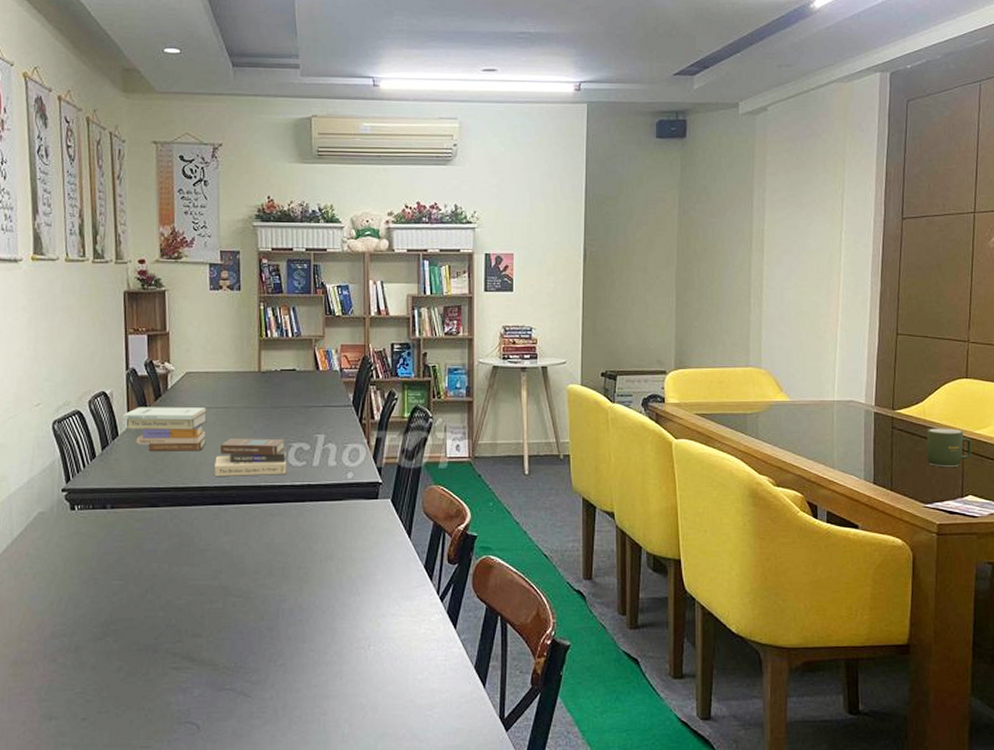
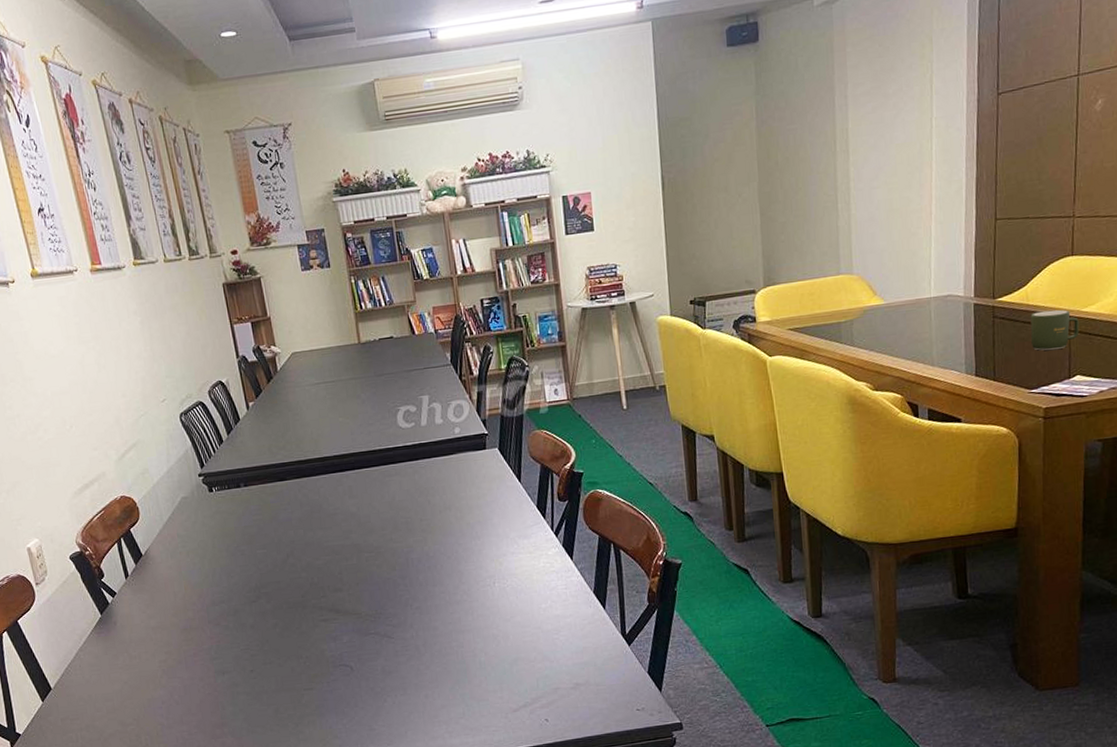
books: present [122,407,207,452] -> none [240,384,320,431]
books: present [214,437,288,477] -> none [330,403,398,447]

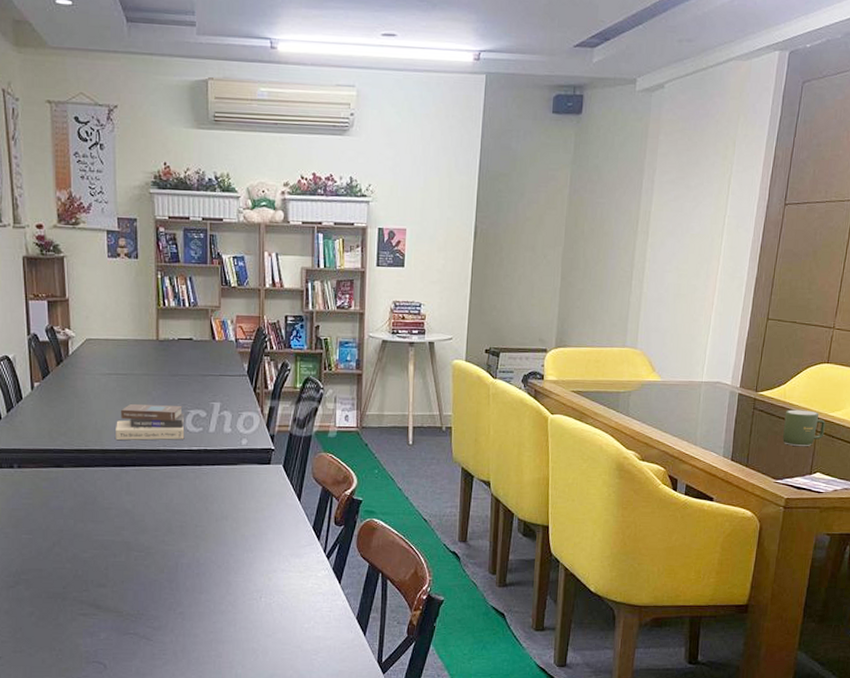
books: none [330,403,398,447] -> present [116,403,185,441]

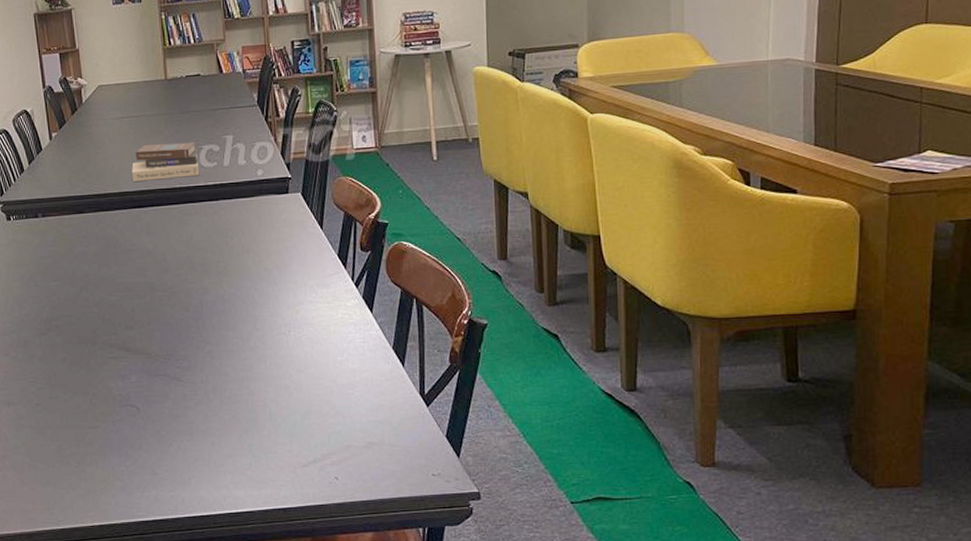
mug: present [783,409,826,447] -> none [877,79,932,123]

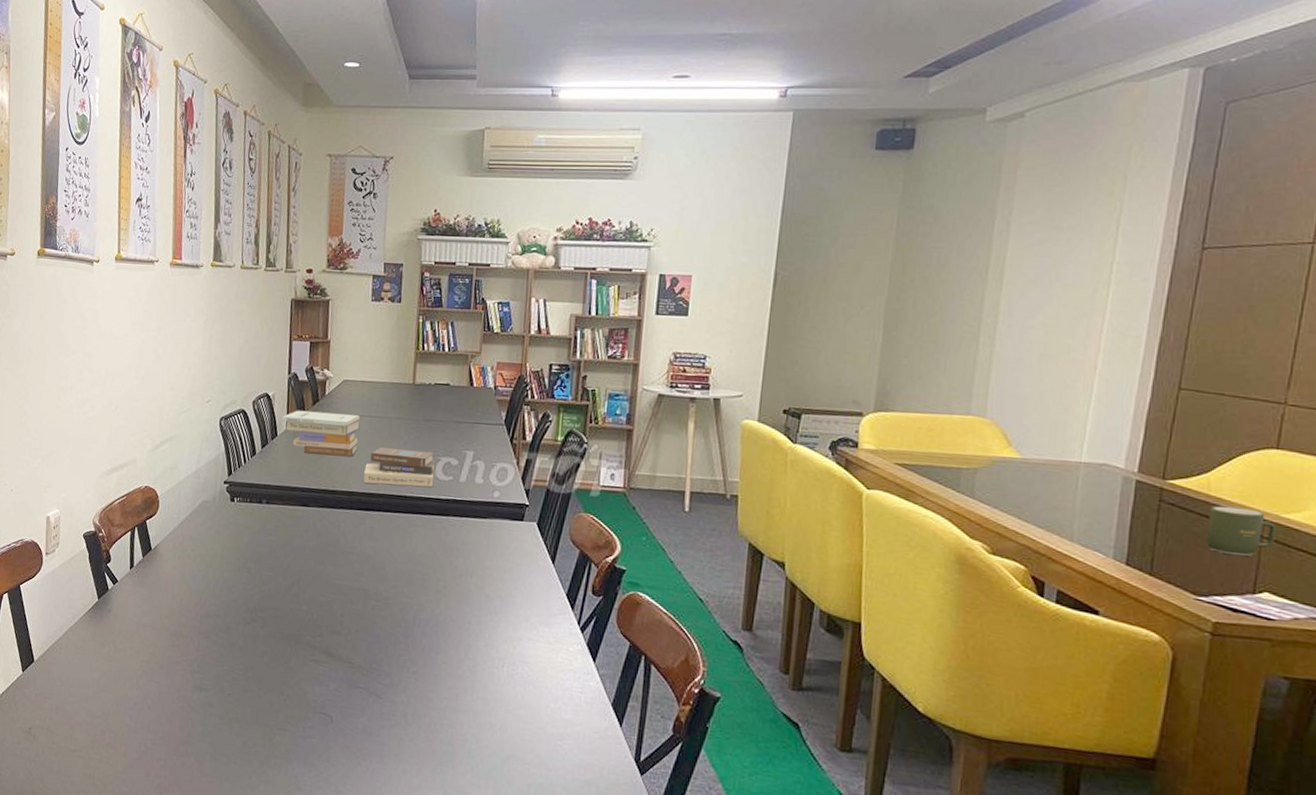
books: none [43,118,122,163] -> present [281,410,361,457]
mug: none [877,79,932,123] -> present [1207,505,1276,557]

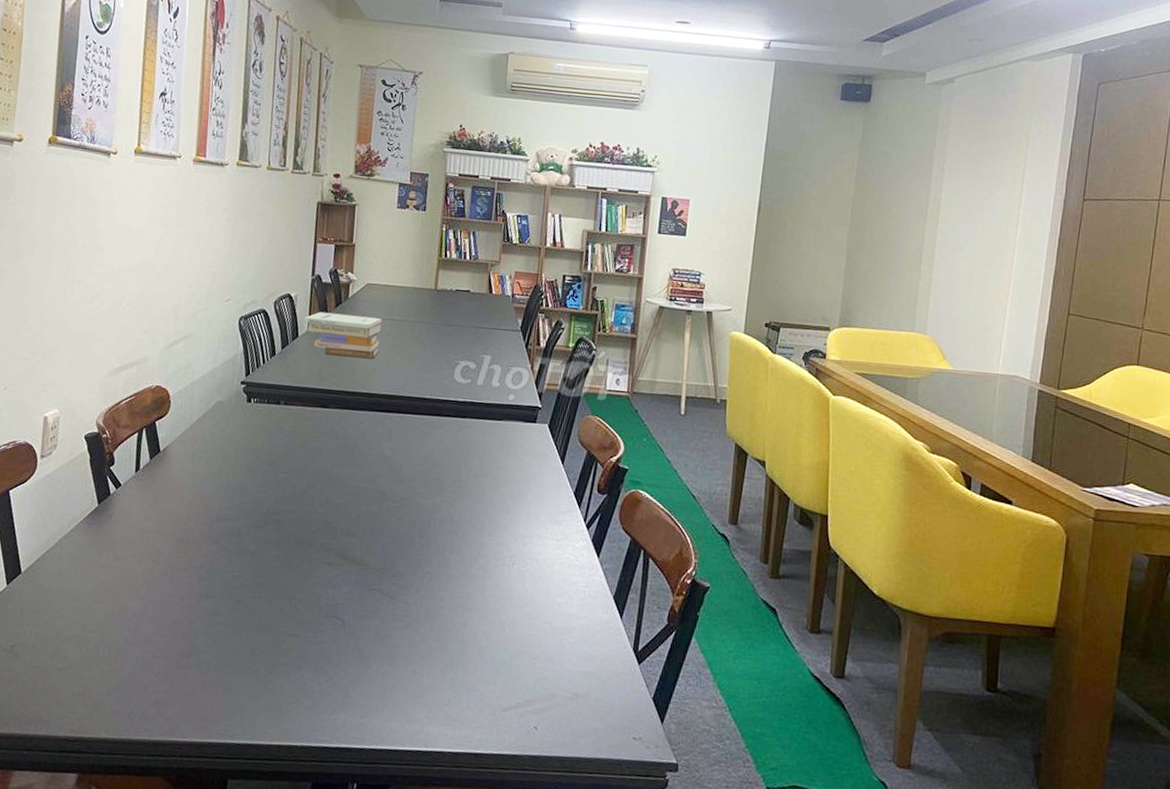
books: present [363,446,436,487] -> none [383,349,455,390]
mug: present [1207,505,1276,557] -> none [1090,411,1138,454]

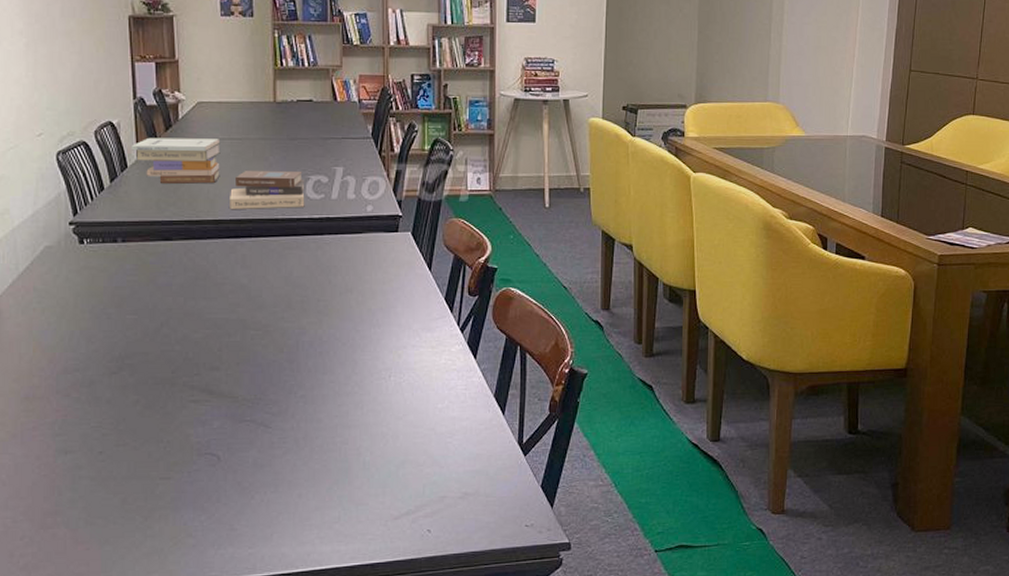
books: none [383,349,455,390] -> present [230,170,305,210]

